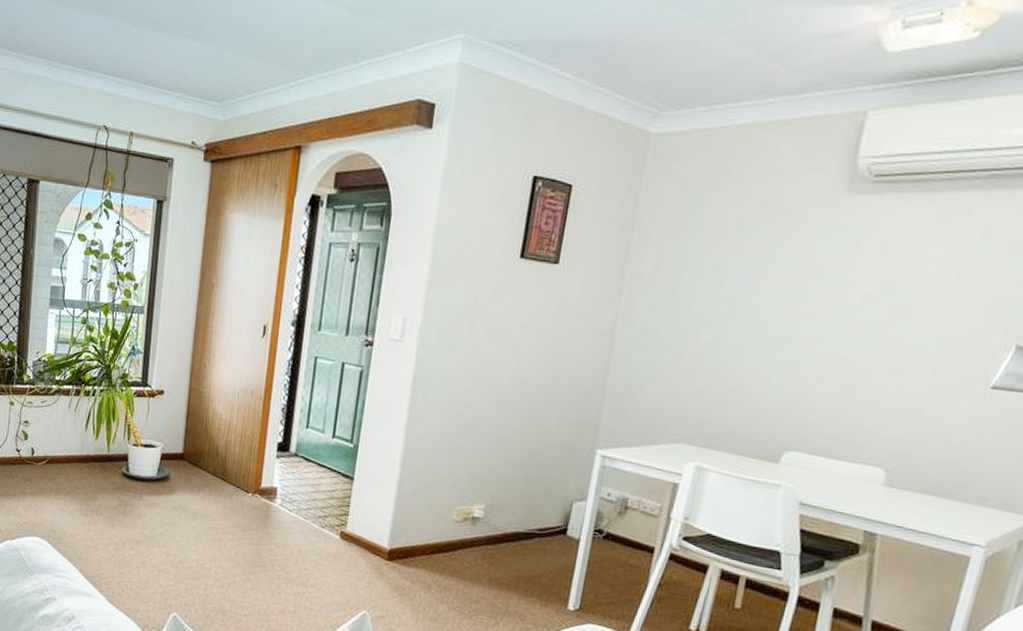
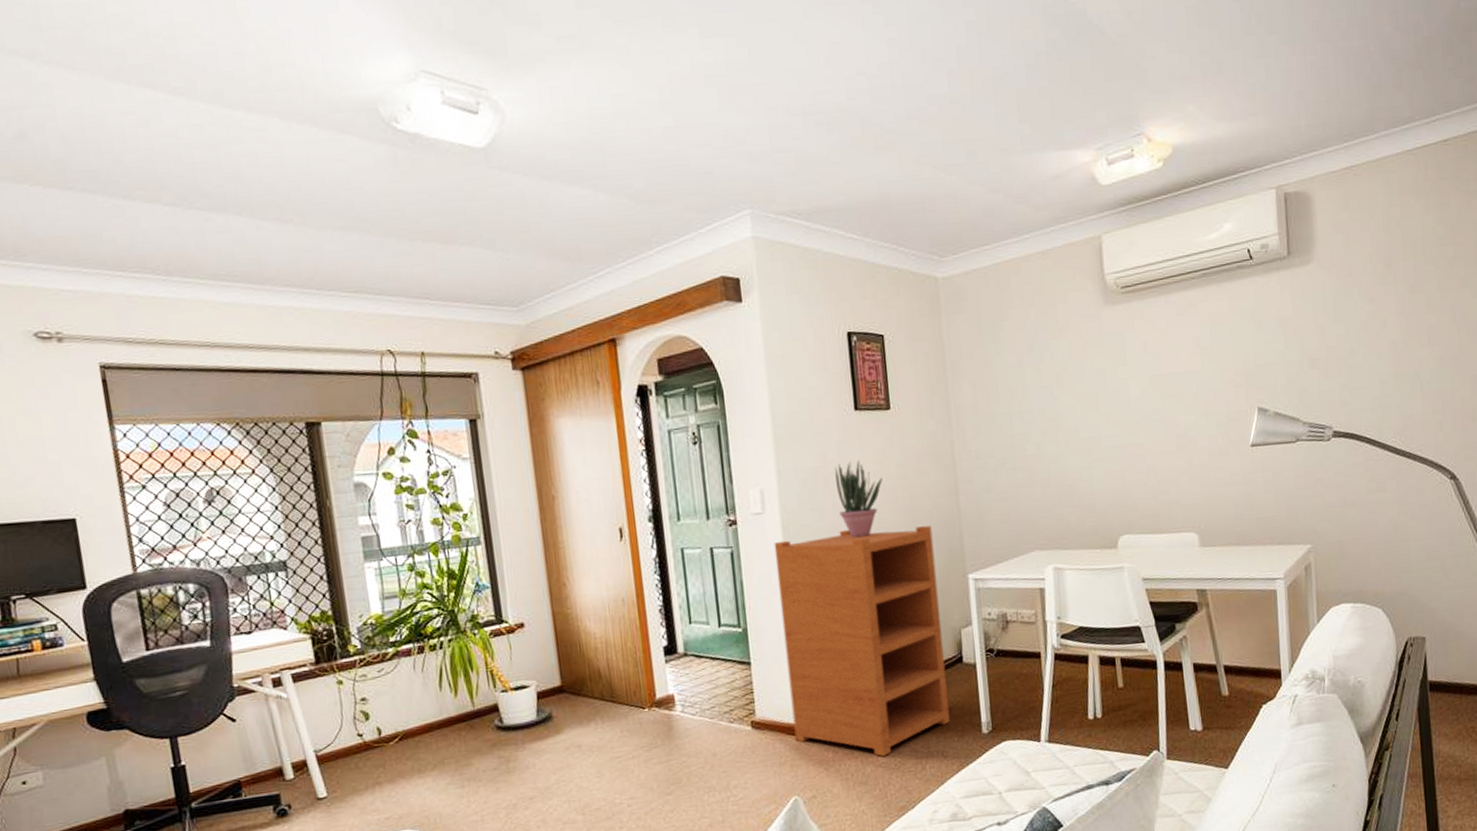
cupboard: none [378,371,571,601] -> present [773,525,951,756]
potted plant: none [477,308,531,387] -> present [835,460,883,538]

